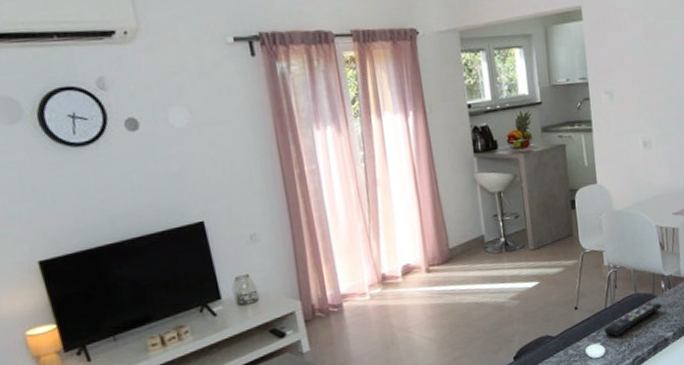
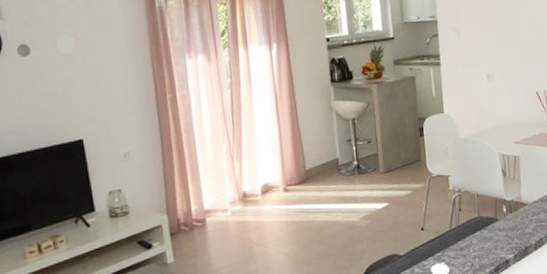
remote control: present [604,301,662,337] -> none [449,224,504,258]

